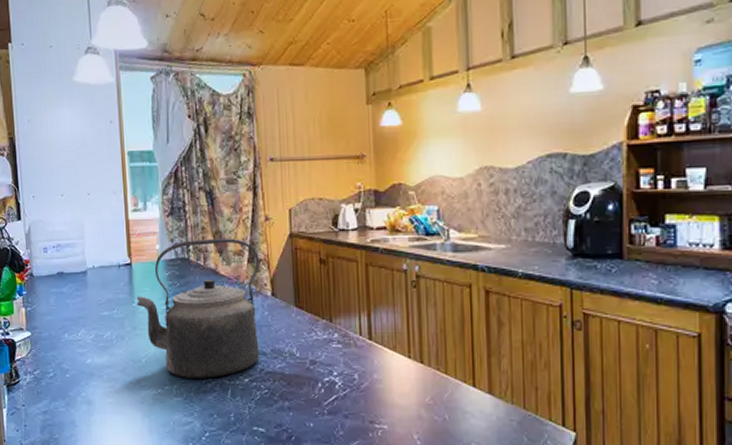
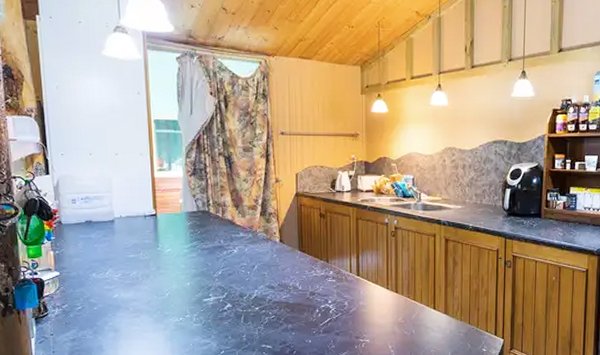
kettle: present [136,238,260,378] -> none [161,195,270,308]

